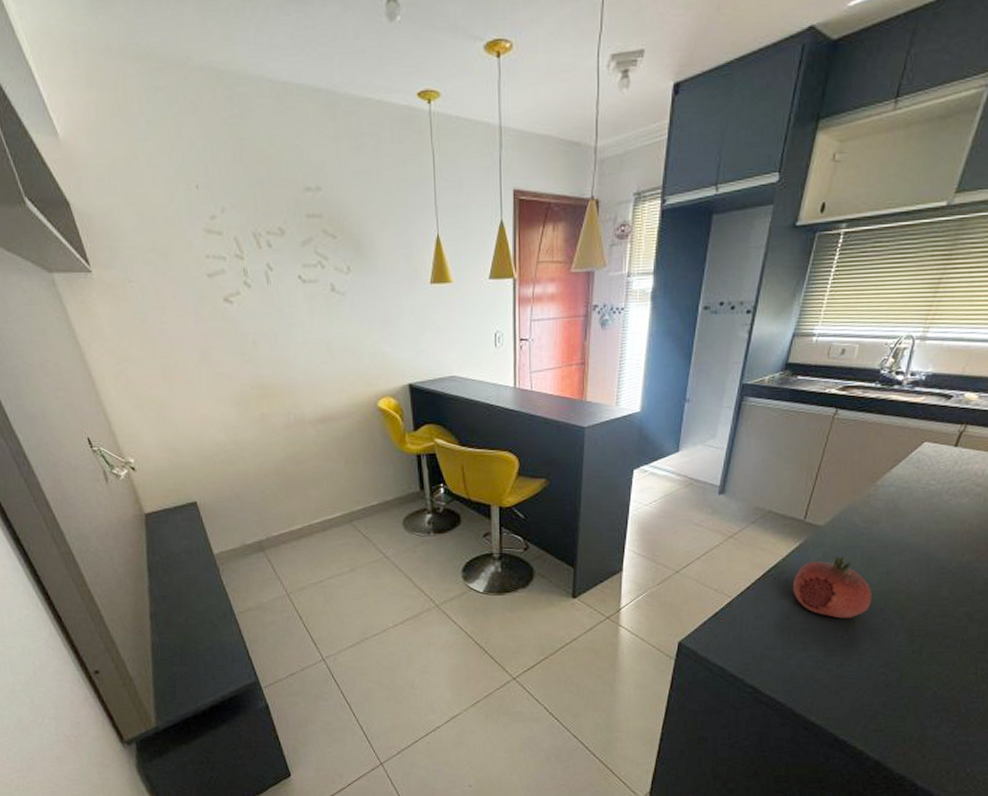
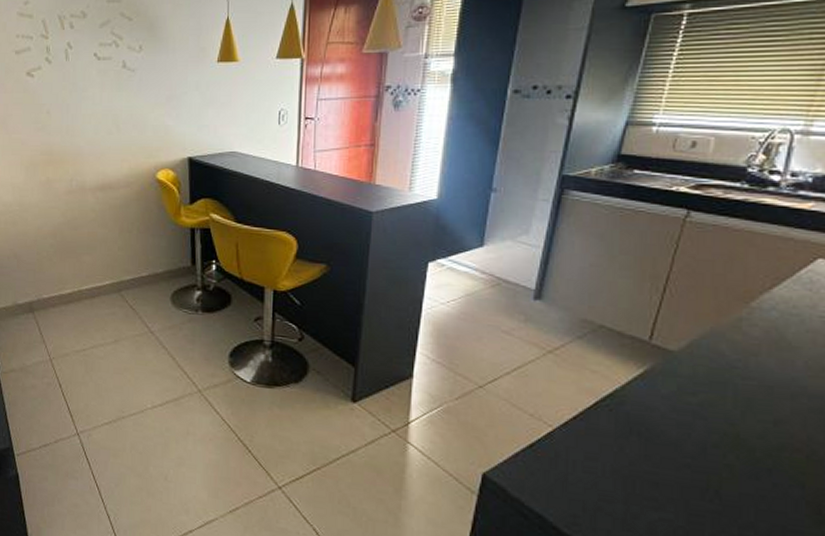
fruit: present [793,556,872,619] -> none [637,391,754,477]

